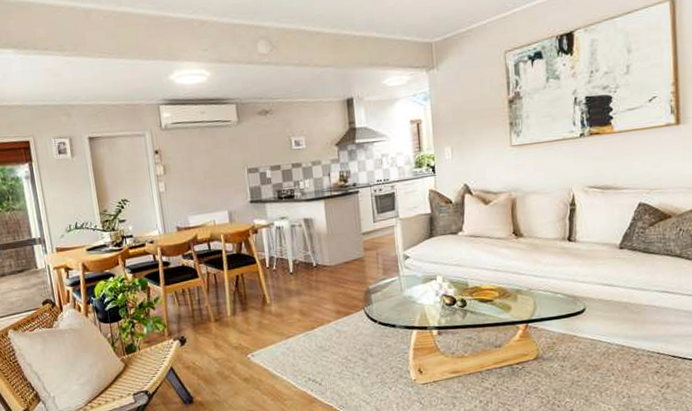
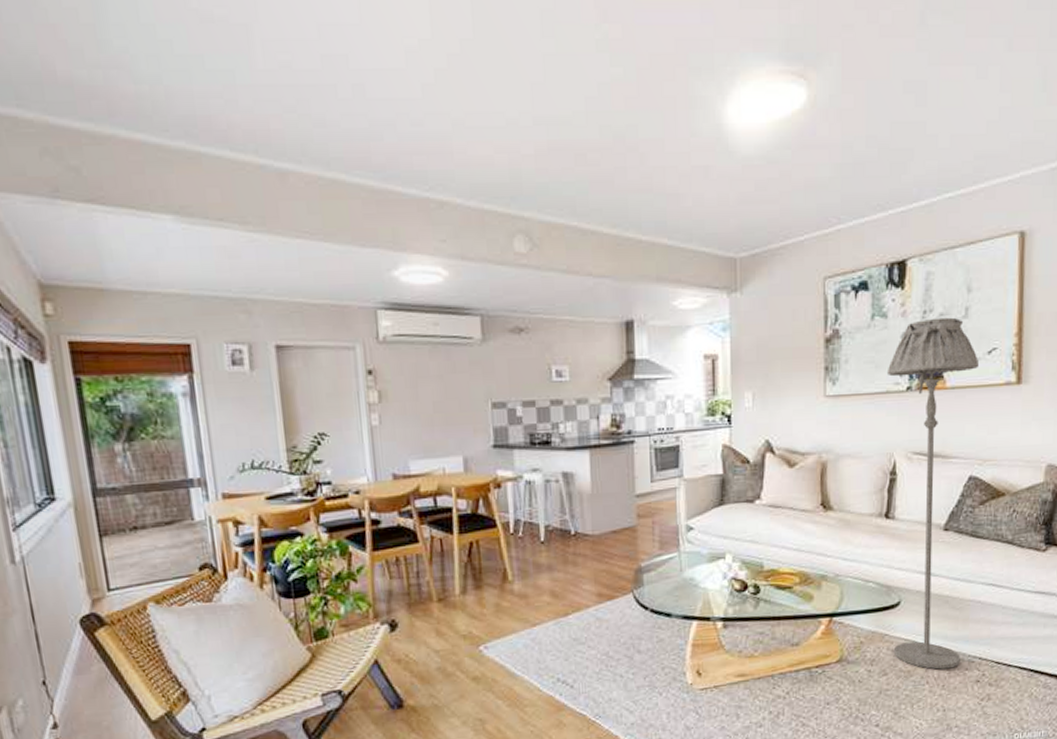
floor lamp: none [562,74,642,363] -> present [886,317,980,670]

